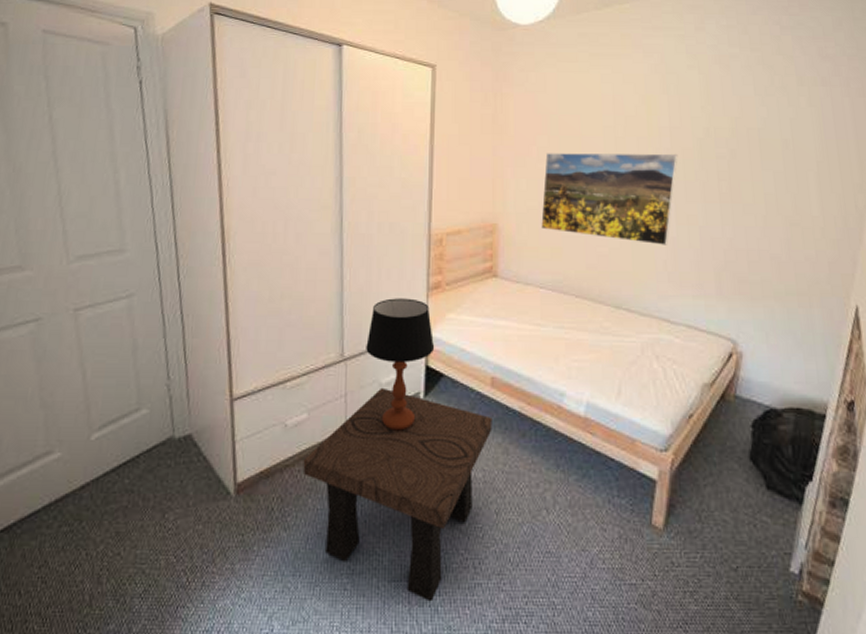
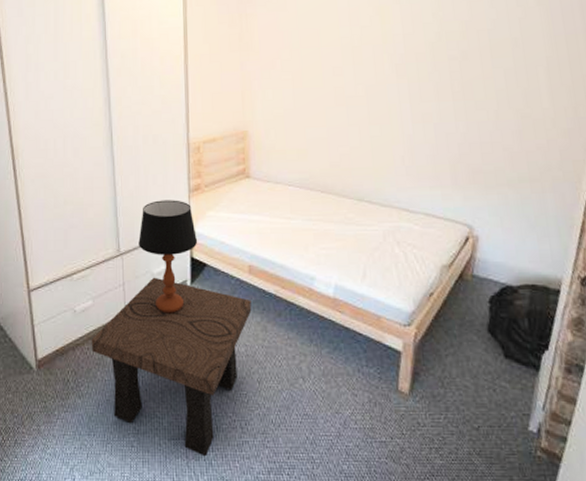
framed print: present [541,153,678,245] -> none [287,58,412,143]

